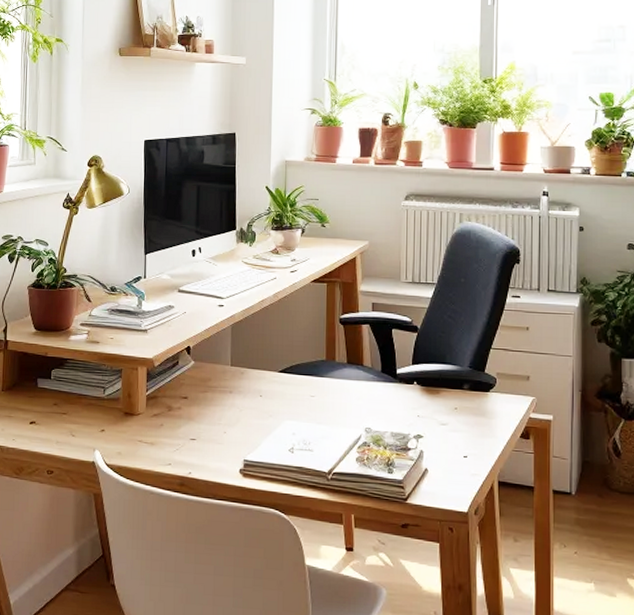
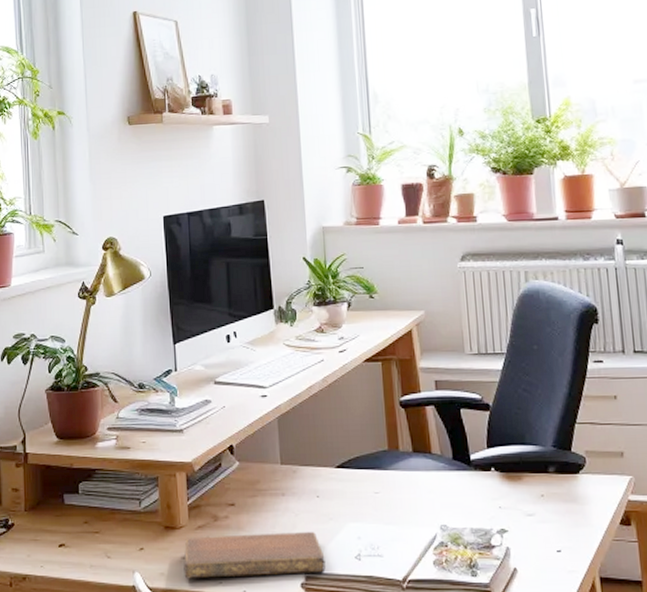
notebook: none [138,423,263,461] -> present [184,532,326,578]

